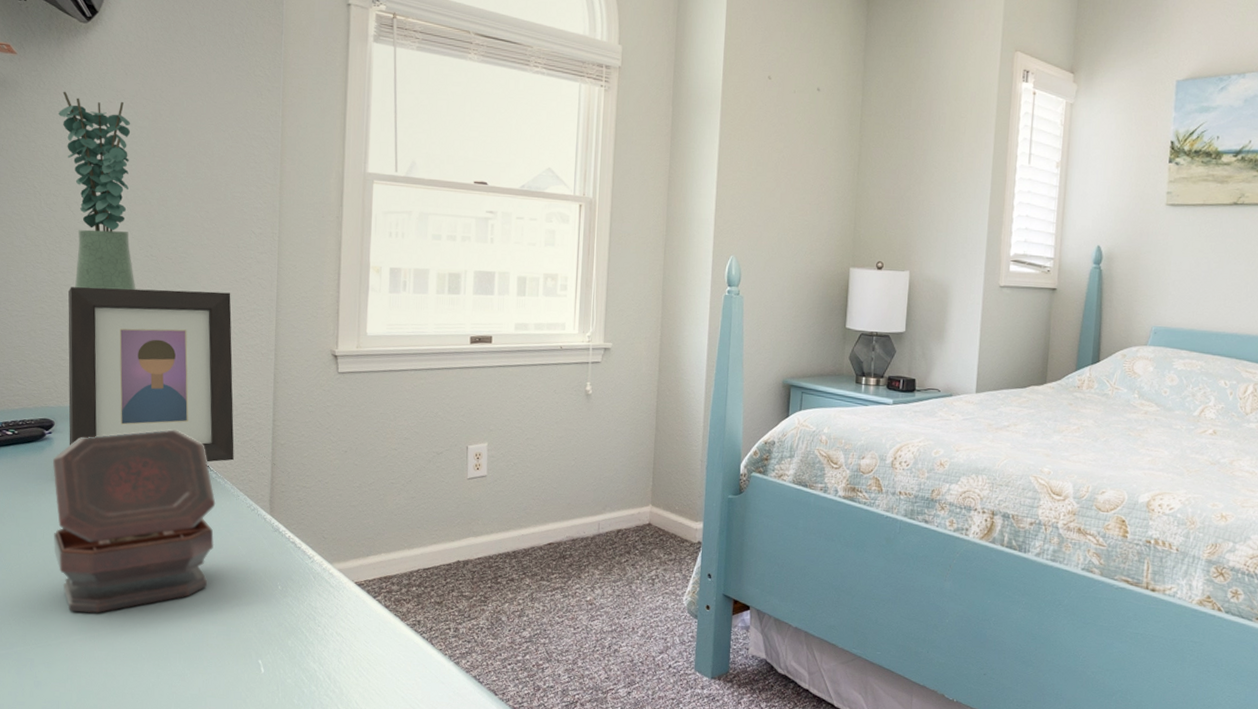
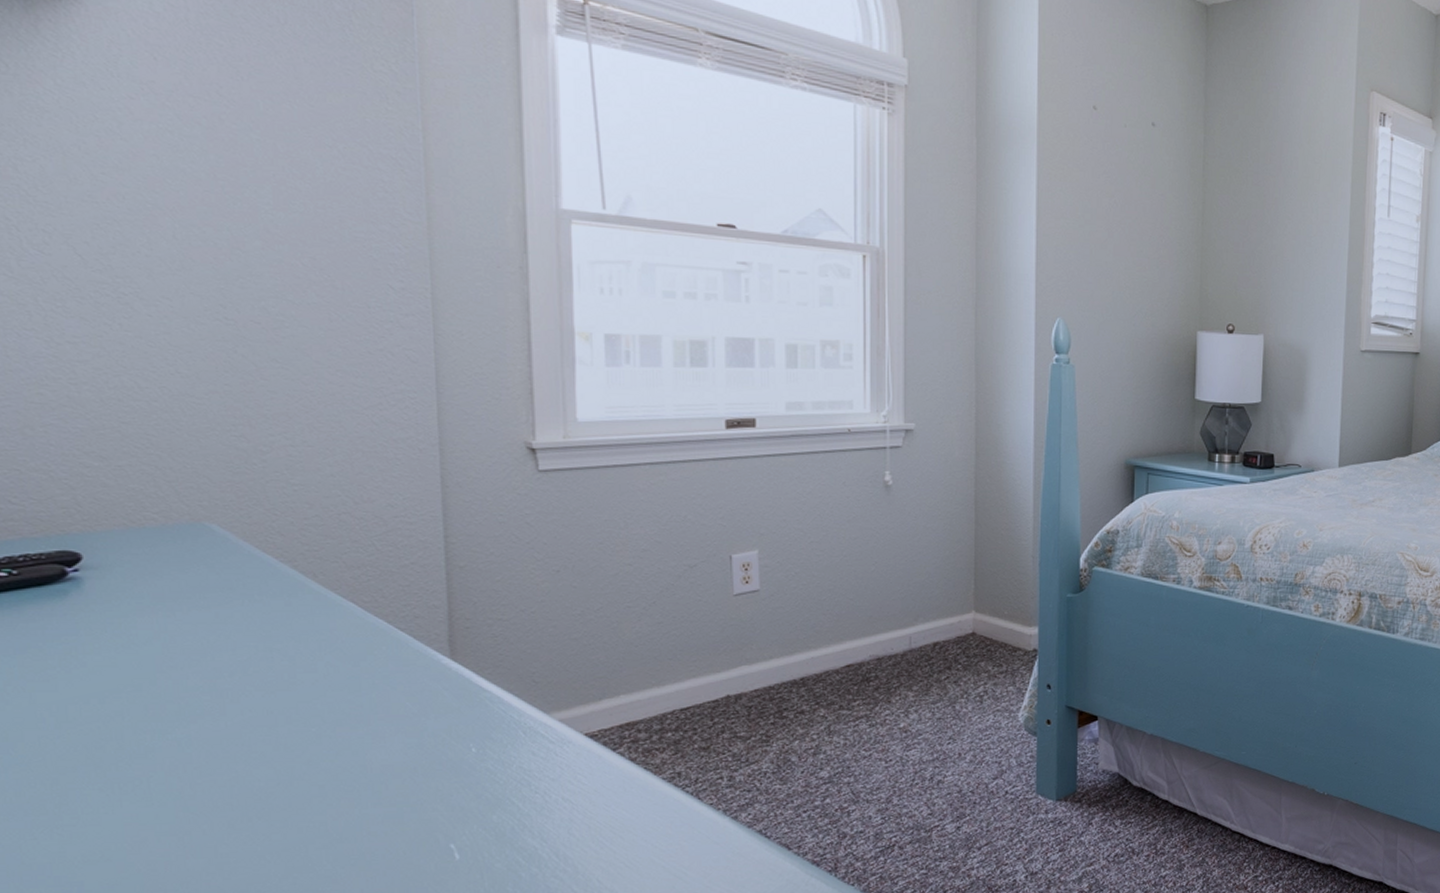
jewelry box: present [52,429,216,613] -> none [84,556,368,811]
vase: present [58,91,136,290] -> none [37,78,204,367]
picture frame: present [68,286,234,462] -> none [86,363,388,597]

